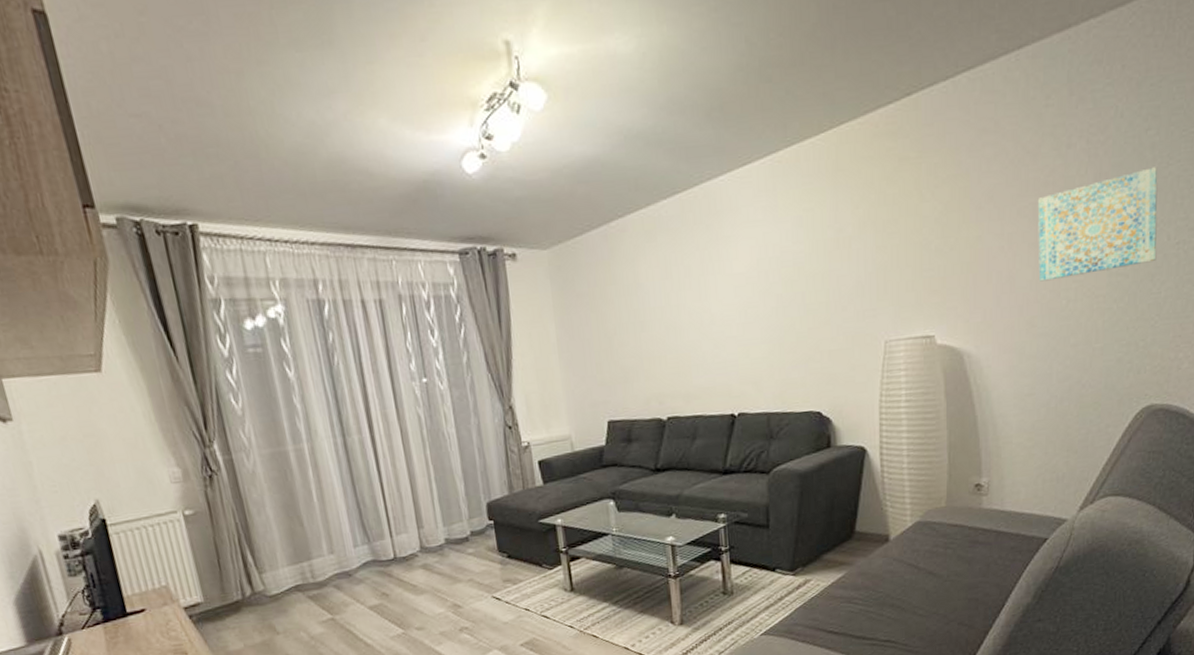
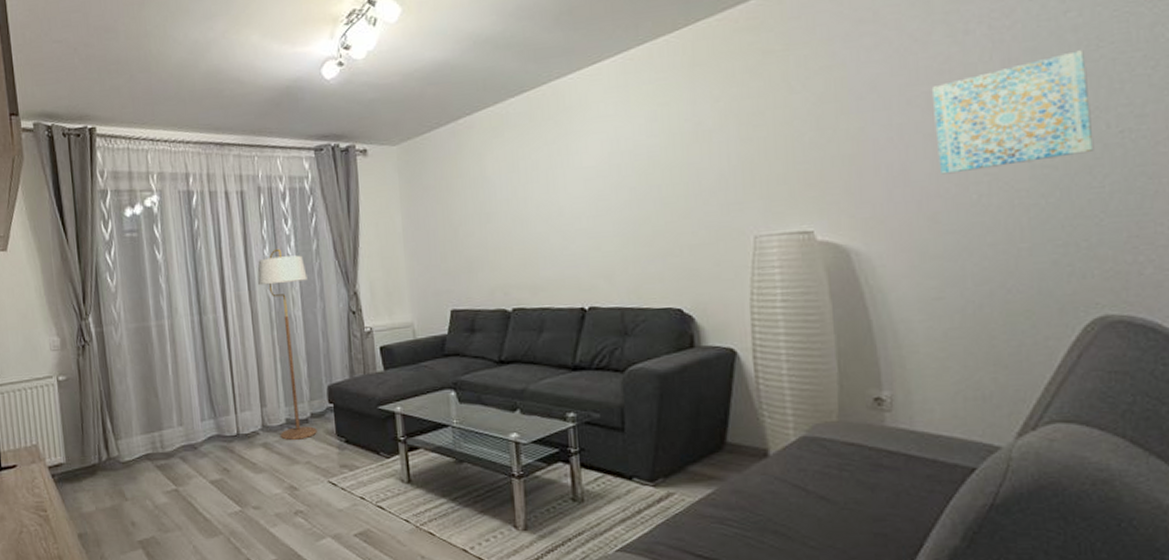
floor lamp: none [404,362,478,560] -> present [257,248,317,440]

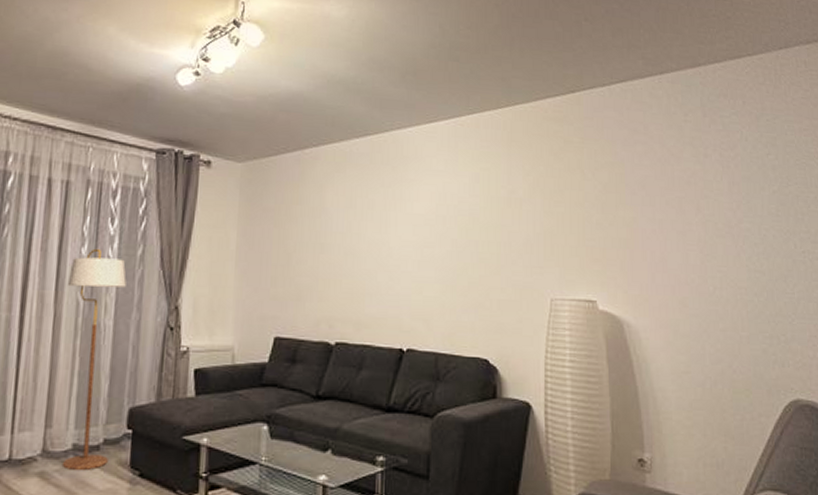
wall art: present [931,50,1094,175] -> none [682,185,787,267]

